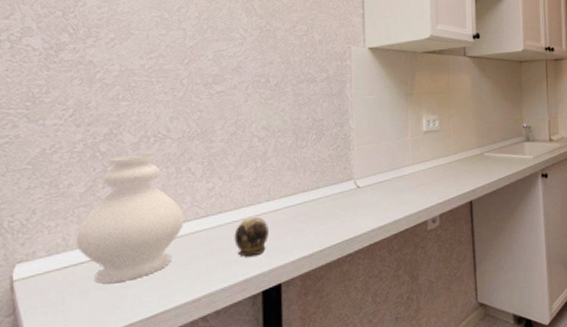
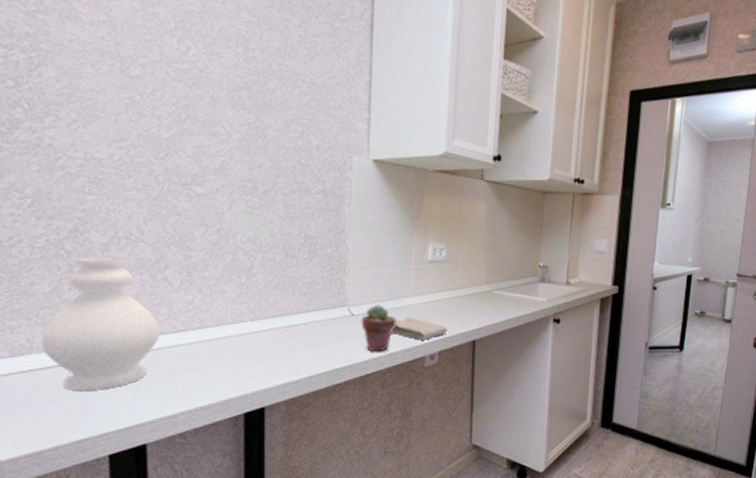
decorative egg: present [234,216,269,257] -> none [215,335,252,377]
potted succulent: none [366,176,399,221] -> present [361,305,397,352]
washcloth: none [394,184,446,205] -> present [391,317,448,340]

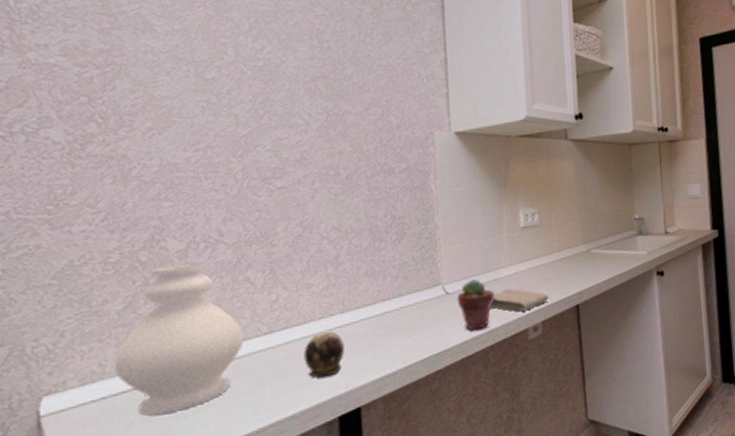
decorative egg: none [215,335,252,377] -> present [303,331,344,378]

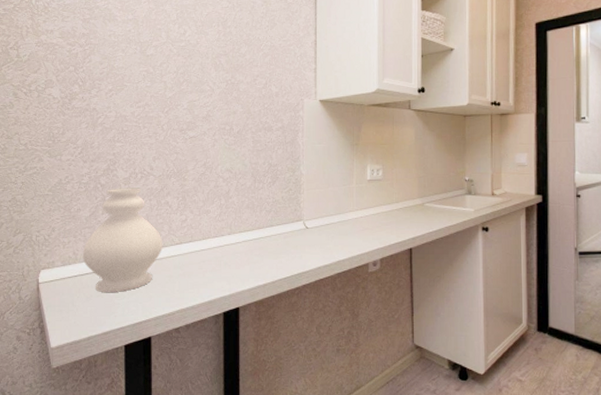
decorative egg: present [303,331,344,378] -> none [202,247,230,281]
potted succulent: present [456,279,495,331] -> none [314,219,343,260]
washcloth: present [489,288,549,312] -> none [339,228,387,249]

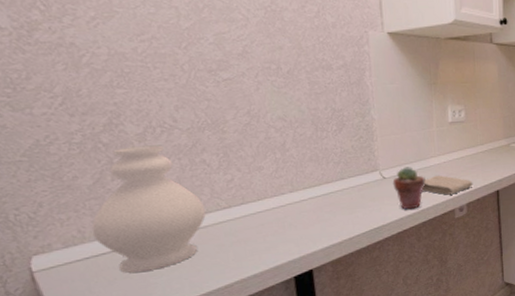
potted succulent: none [314,219,343,260] -> present [392,167,426,210]
washcloth: none [339,228,387,249] -> present [421,175,473,195]

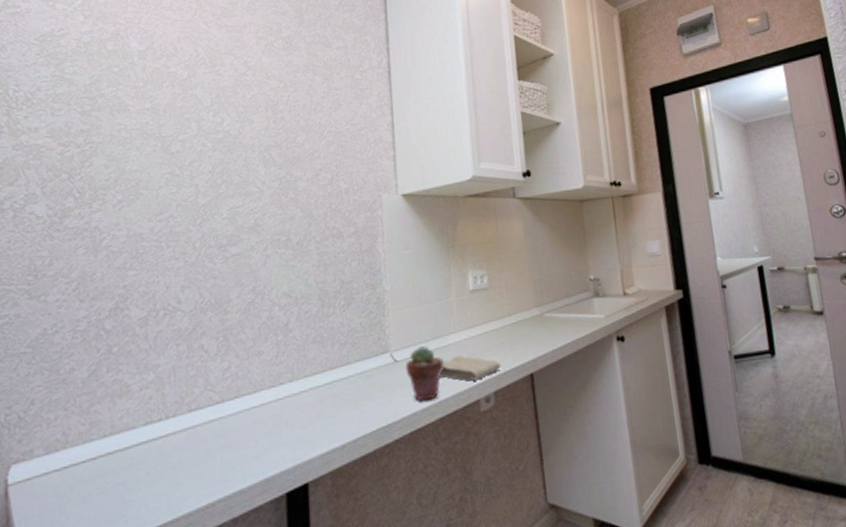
decorative vase: present [91,145,206,273] -> none [76,329,196,487]

